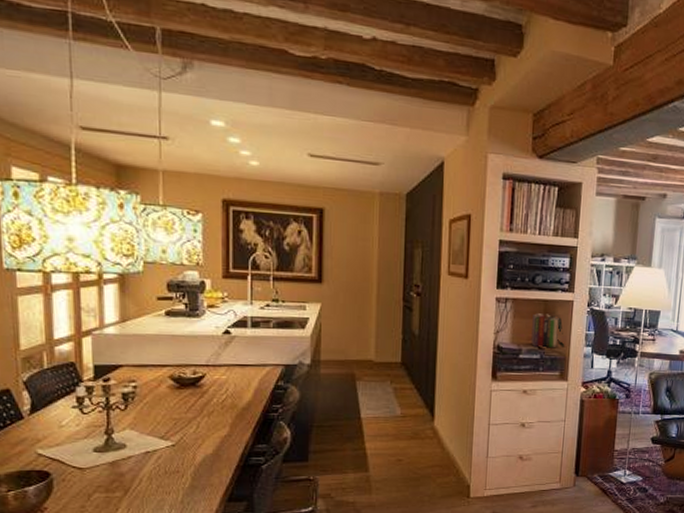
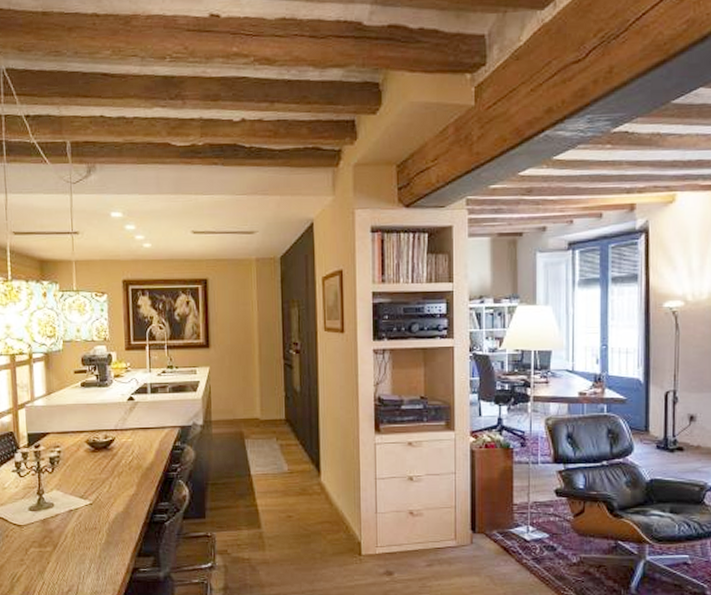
books: present [531,313,565,348] -> none [412,362,449,398]

